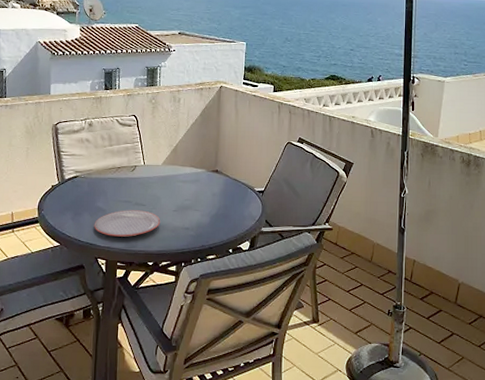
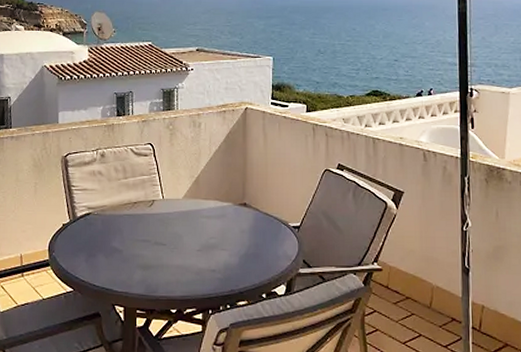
plate: present [94,210,161,237] -> none [109,250,184,281]

